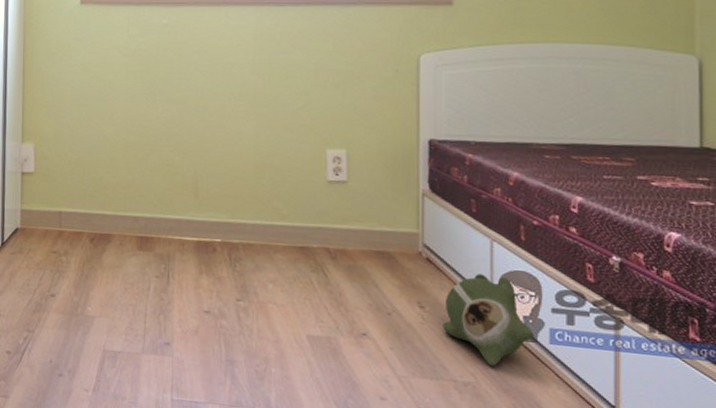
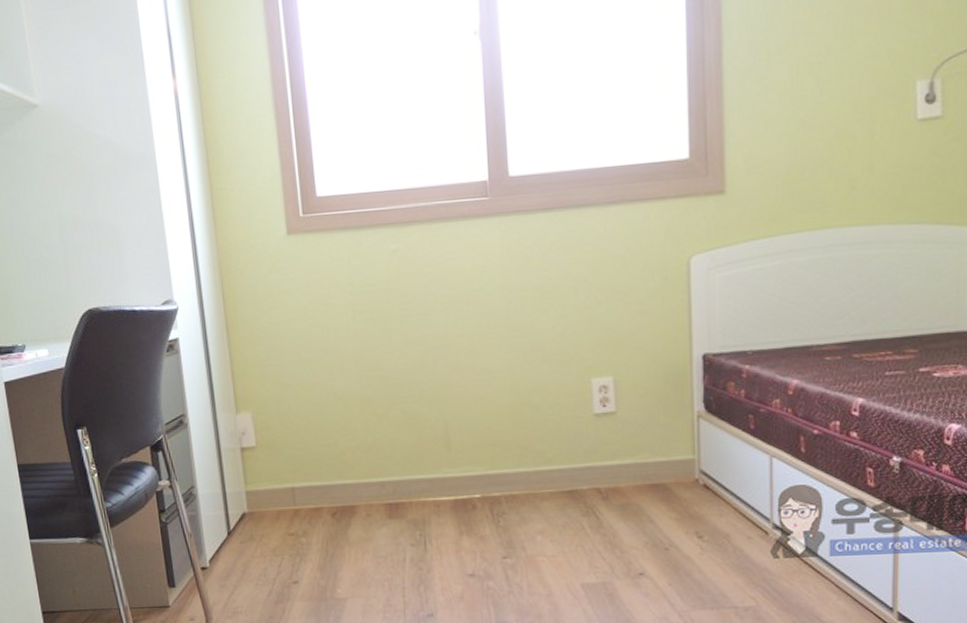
plush toy: present [443,274,535,367] -> none [722,493,815,588]

